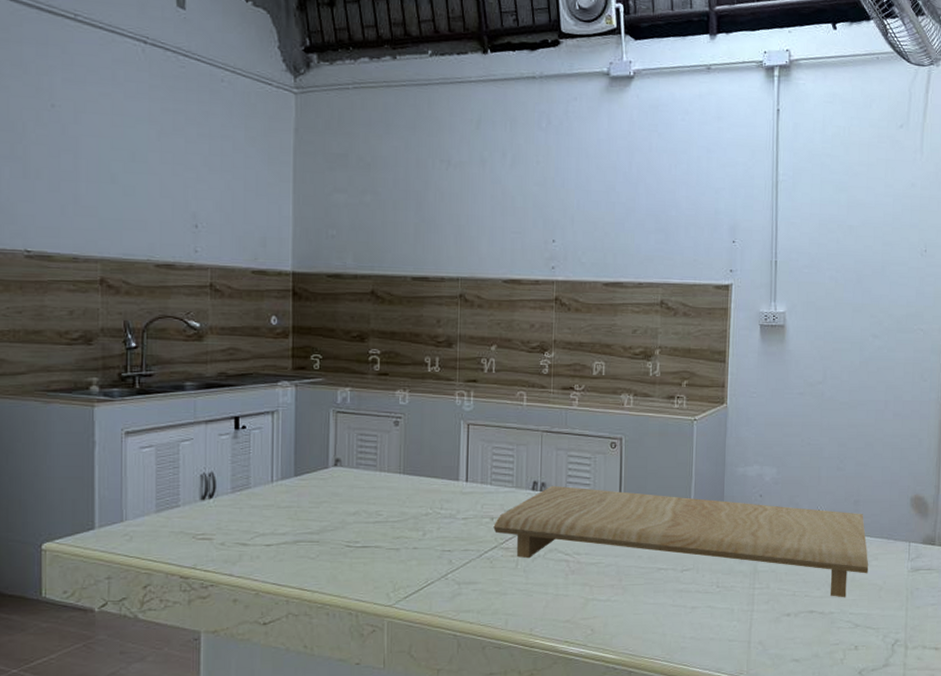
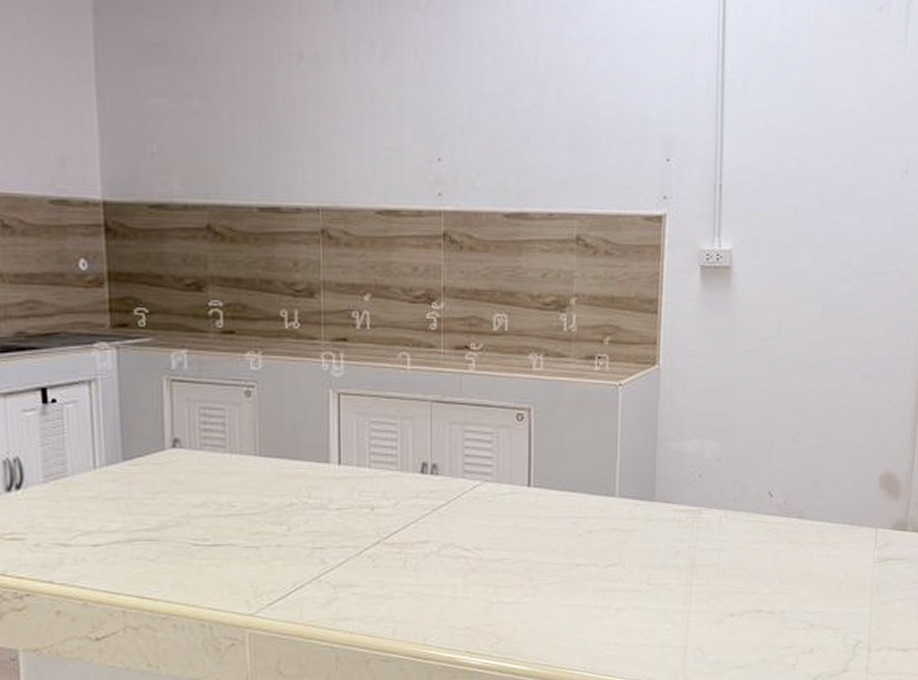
cutting board: present [493,485,869,598] -> none [374,467,828,594]

